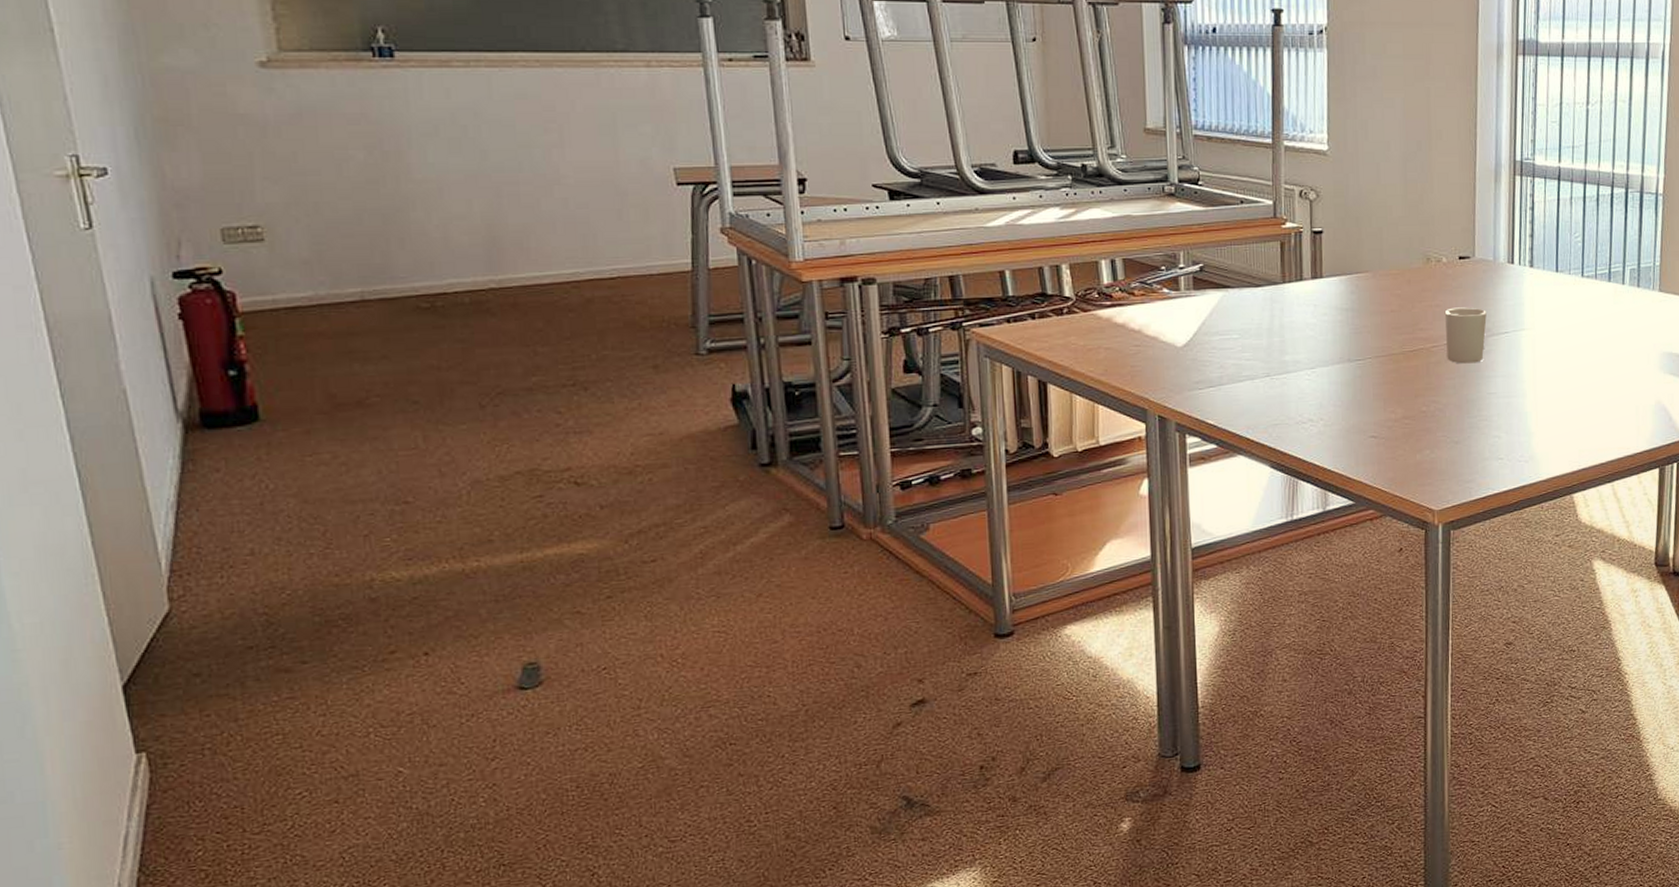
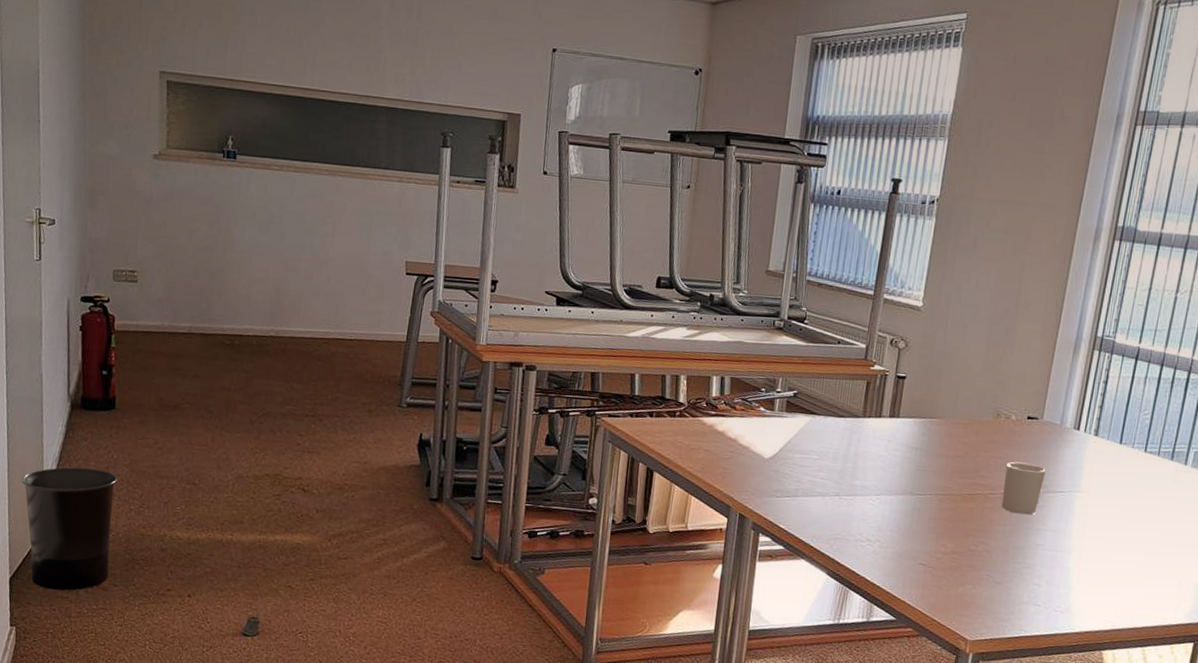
waste bin: none [118,508,291,689] -> present [22,467,117,591]

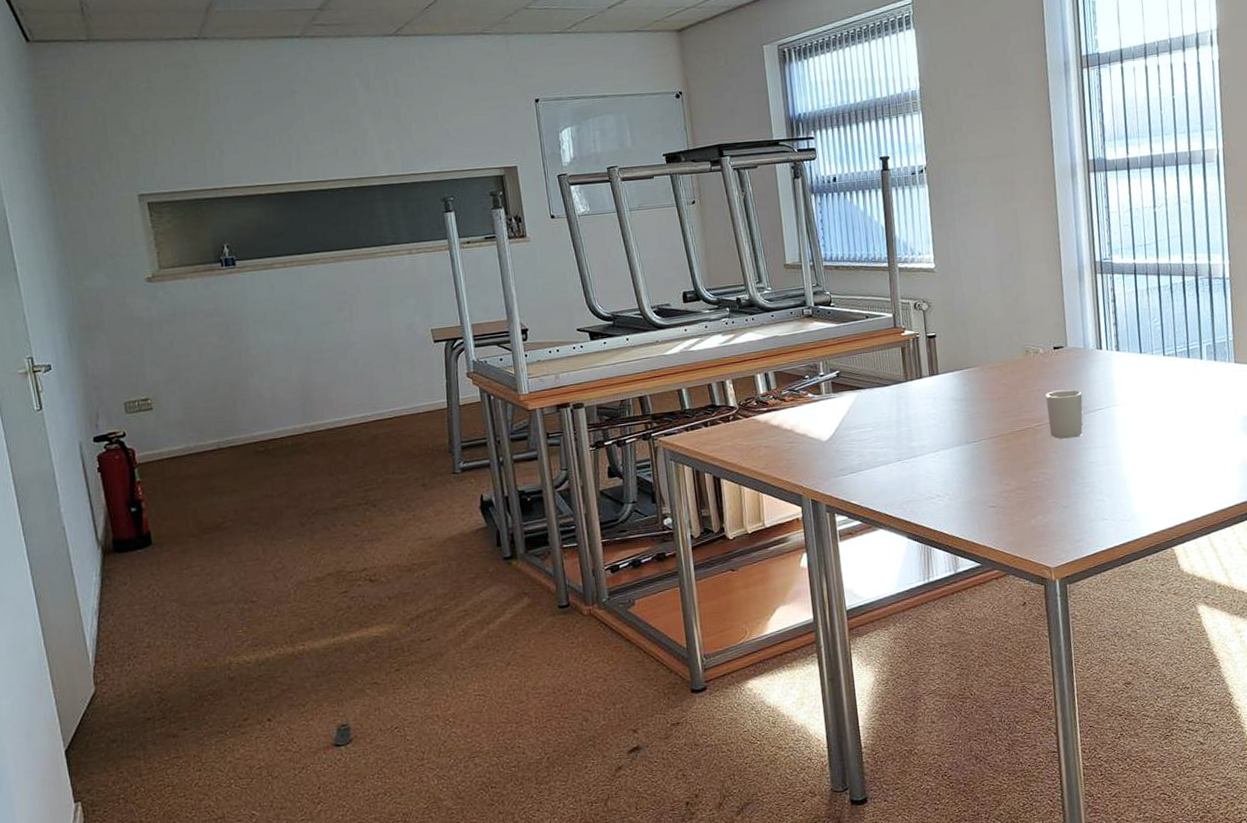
waste bin: present [22,467,117,591] -> none [61,611,176,752]

